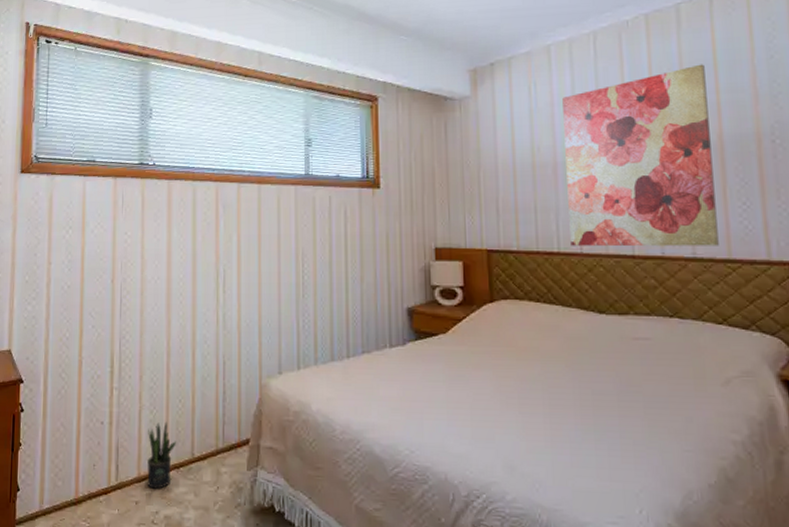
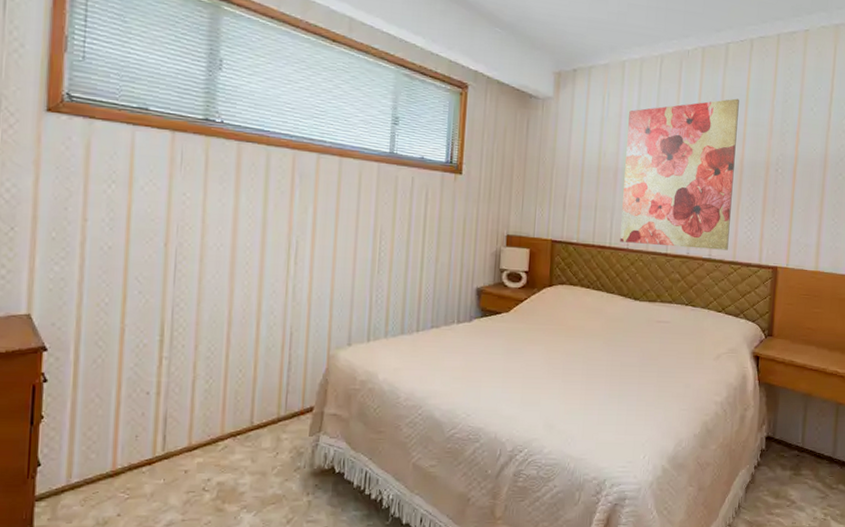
potted plant: present [147,421,177,489] -> none [199,391,235,457]

